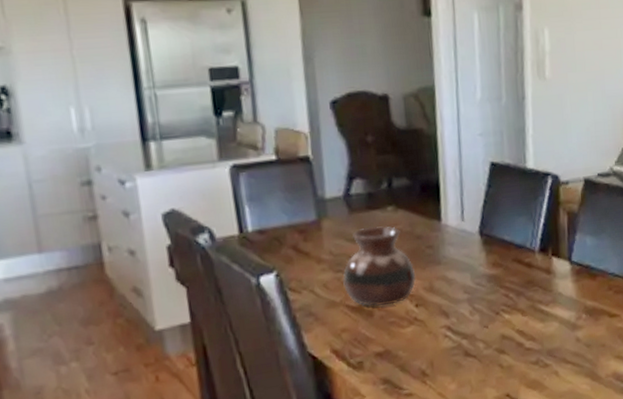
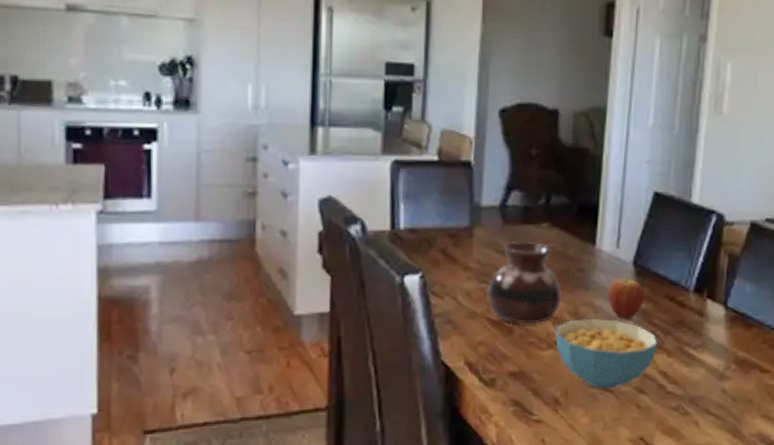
cereal bowl: none [414,289,512,356] -> present [555,319,658,389]
fruit: none [458,246,494,287] -> present [607,276,645,319]

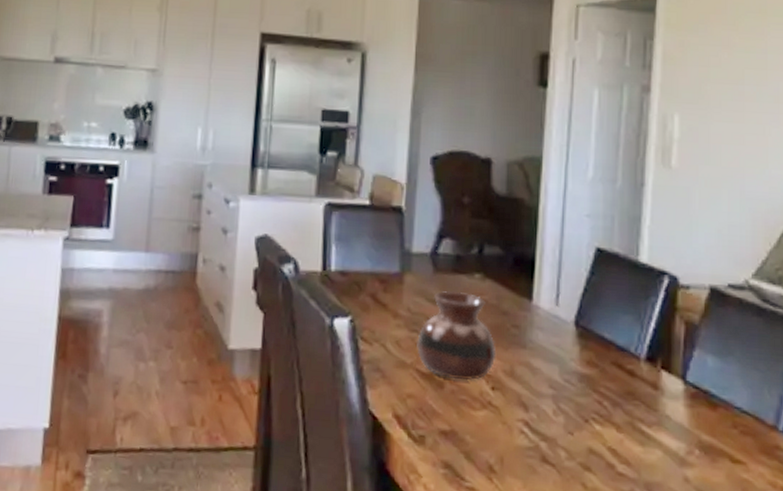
cereal bowl: present [555,319,658,389] -> none [489,380,605,462]
fruit: present [607,276,645,319] -> none [546,337,588,385]

